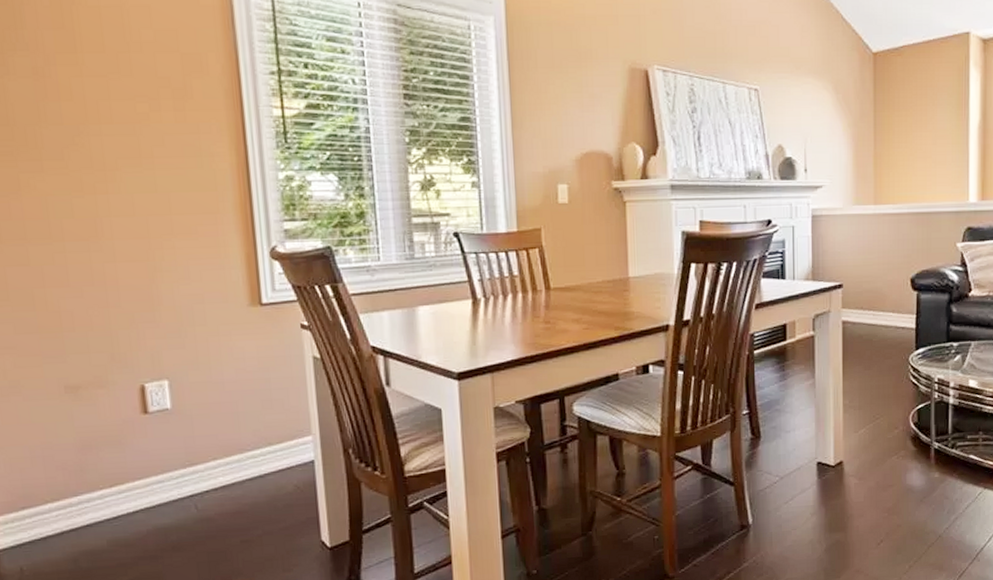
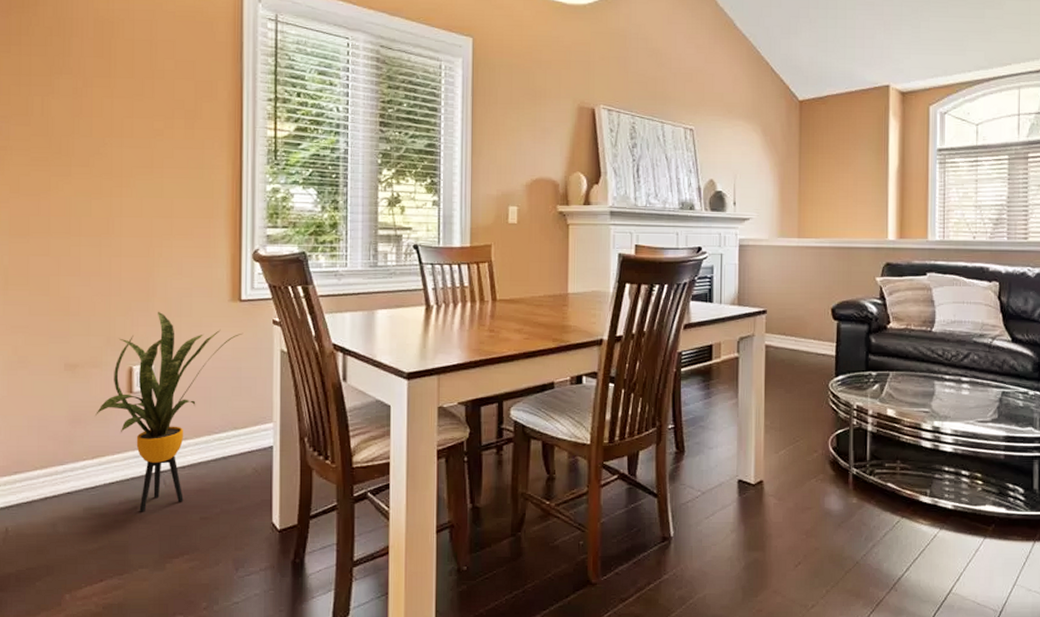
house plant: none [108,321,269,540] -> present [96,311,244,512]

